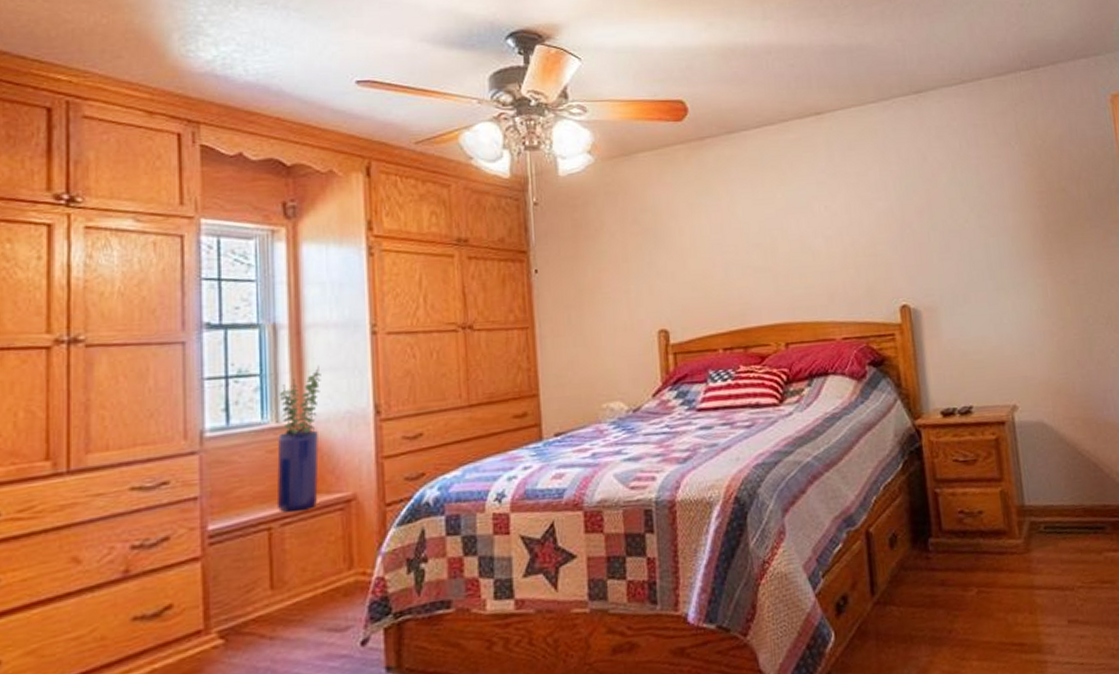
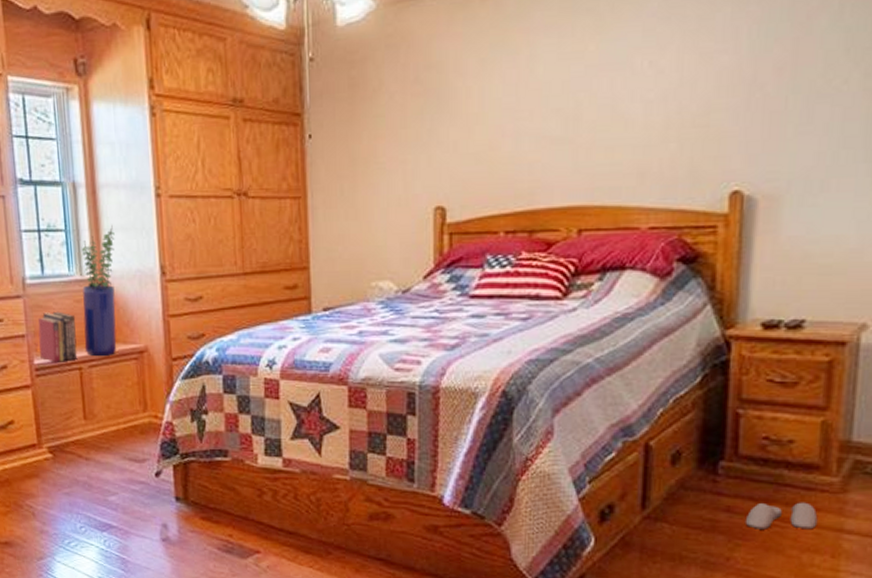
books: none [216,465,267,525] -> present [37,311,77,362]
slippers: none [957,566,1014,598] -> present [745,502,818,530]

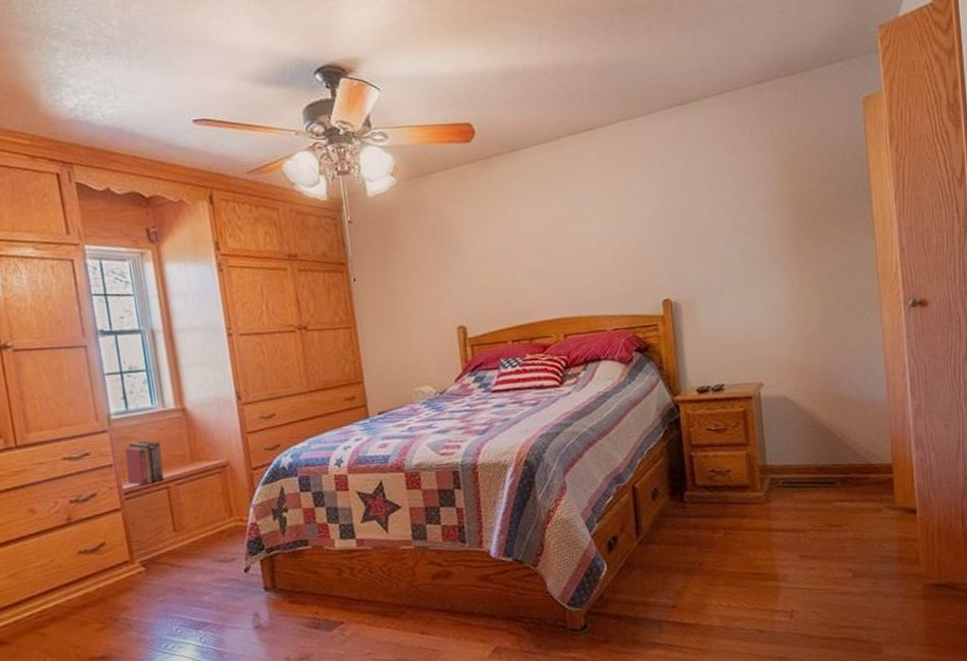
vase: present [81,225,117,356] -> none [162,362,201,475]
slippers: present [745,502,818,530] -> none [708,513,755,539]

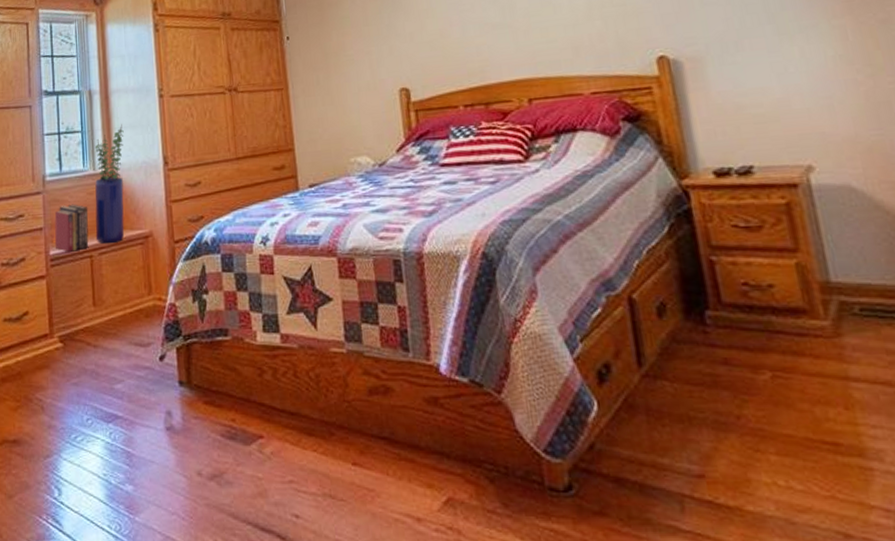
vase: none [162,362,201,475] -> present [95,124,124,243]

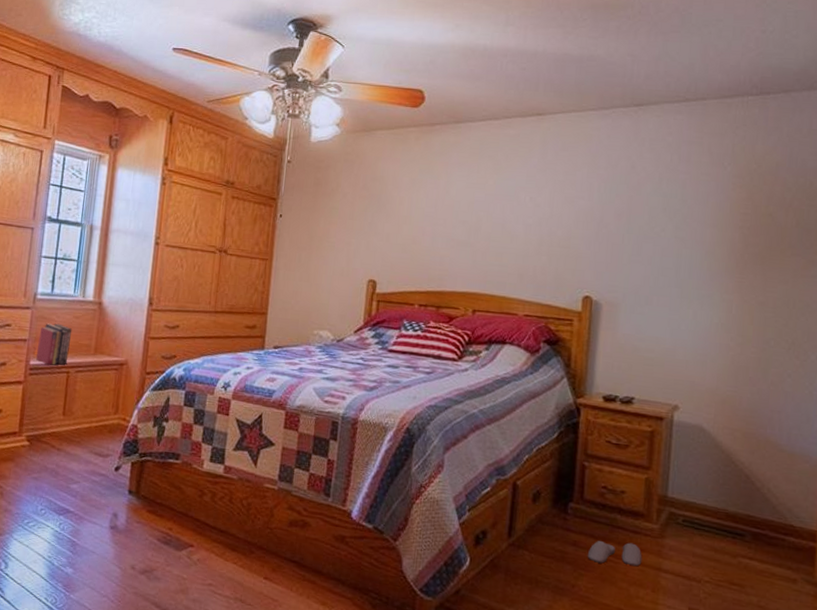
vase: present [95,124,124,243] -> none [75,262,117,364]
slippers: none [745,349,821,382] -> present [587,540,642,567]

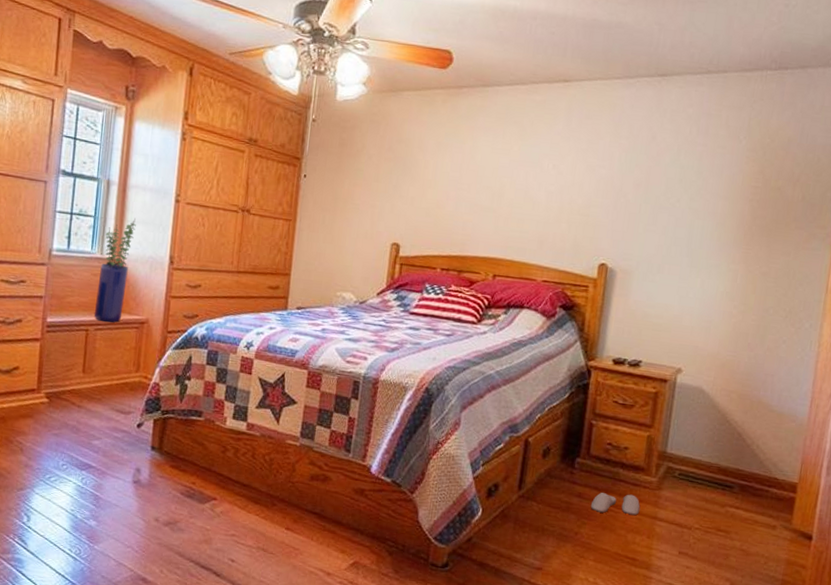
books: present [36,323,73,365] -> none [53,280,91,323]
vase: none [75,262,117,364] -> present [94,218,136,323]

